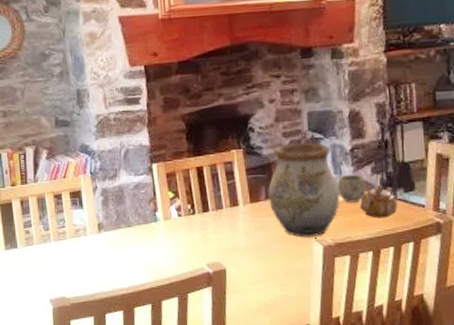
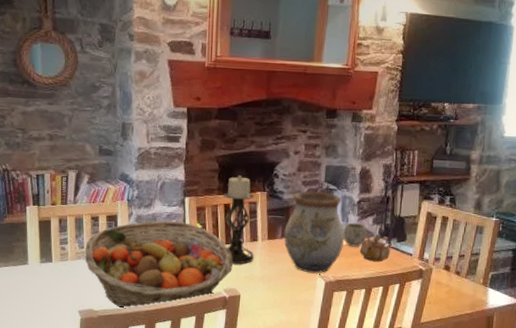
fruit basket: none [50,192,214,294] -> present [84,221,233,309]
candle holder: none [194,133,237,234] -> present [221,175,255,265]

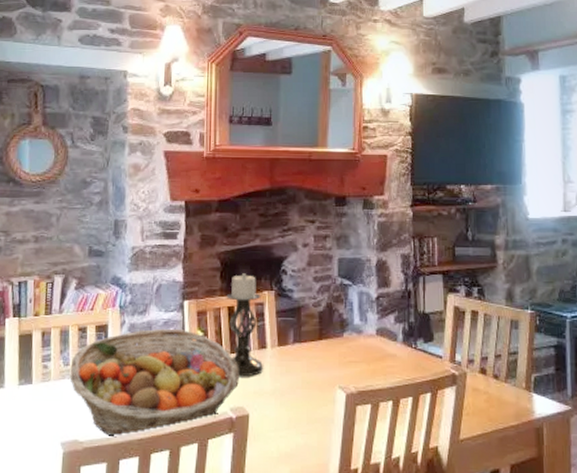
vase: present [283,191,345,274] -> none [295,288,365,384]
mug: present [343,222,367,247] -> none [362,322,389,351]
teapot: present [359,233,390,262] -> none [382,333,417,368]

